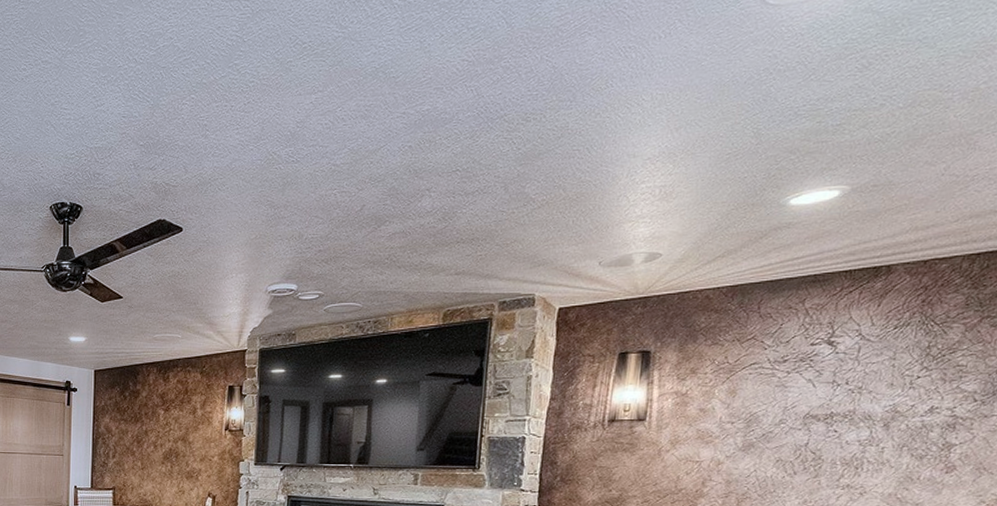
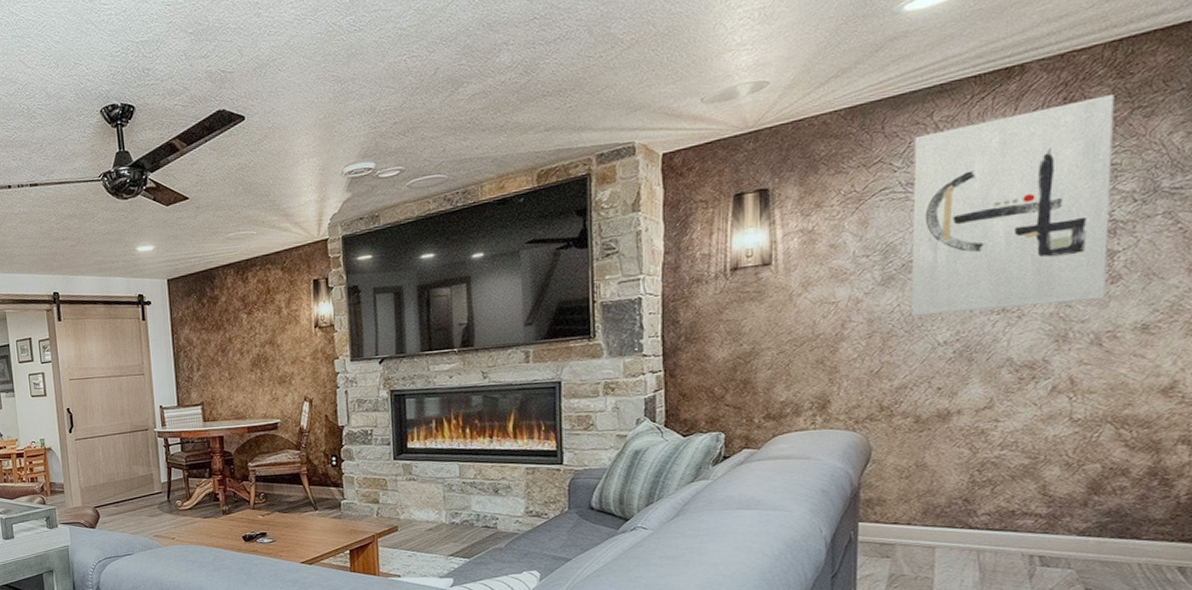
wall art: none [765,302,968,486] -> present [911,94,1115,317]

